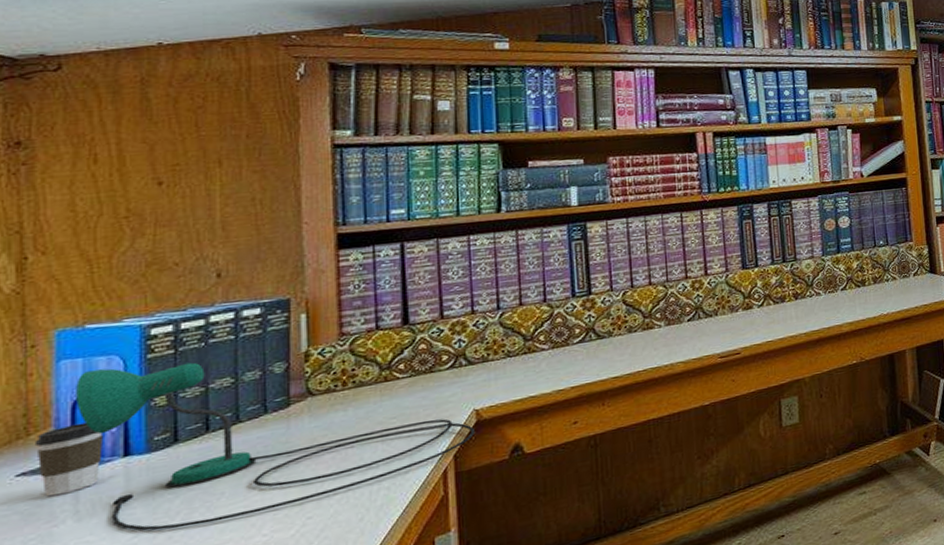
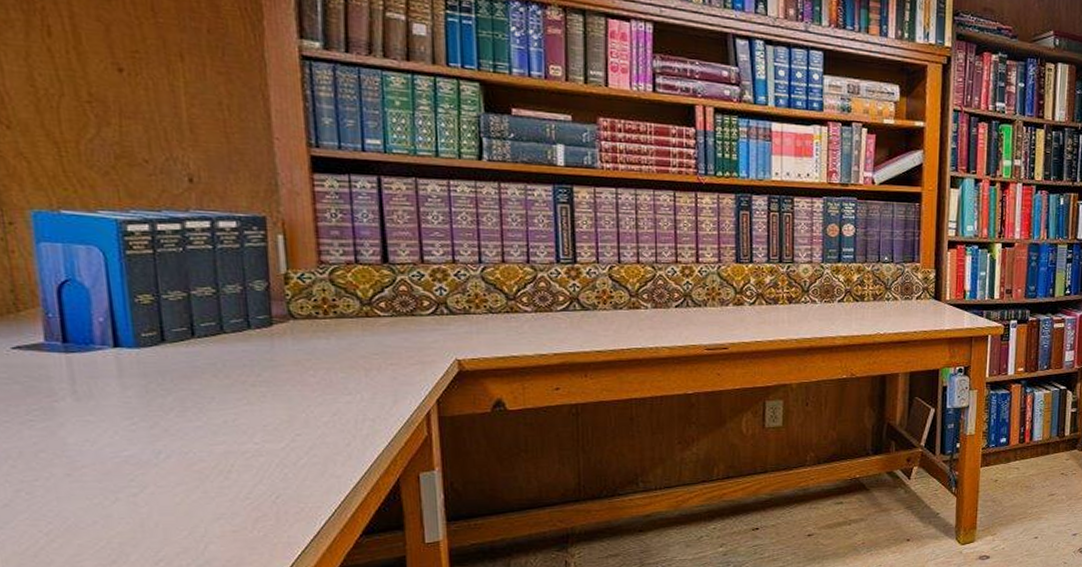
coffee cup: present [34,422,104,497] -> none [25,307,93,373]
desk lamp: present [76,362,474,531] -> none [58,257,457,423]

